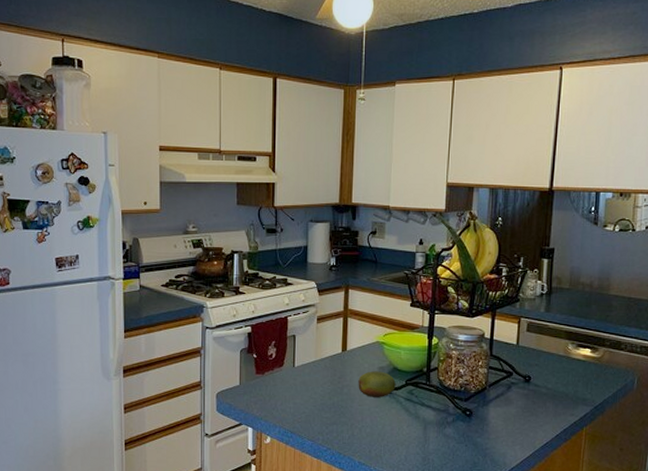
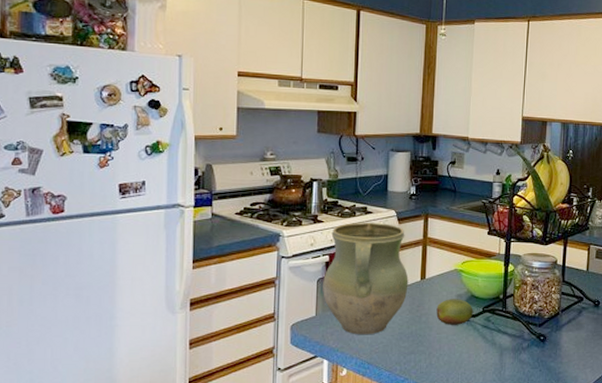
ceramic jug: none [246,293,330,405] -> present [323,222,409,335]

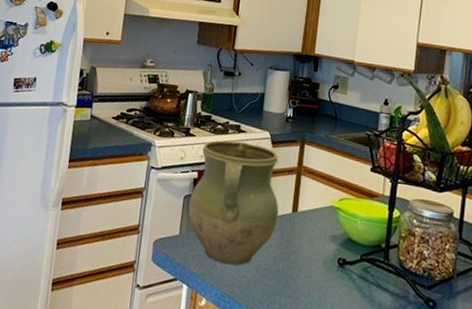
fruit: present [436,299,473,325] -> none [307,238,350,271]

